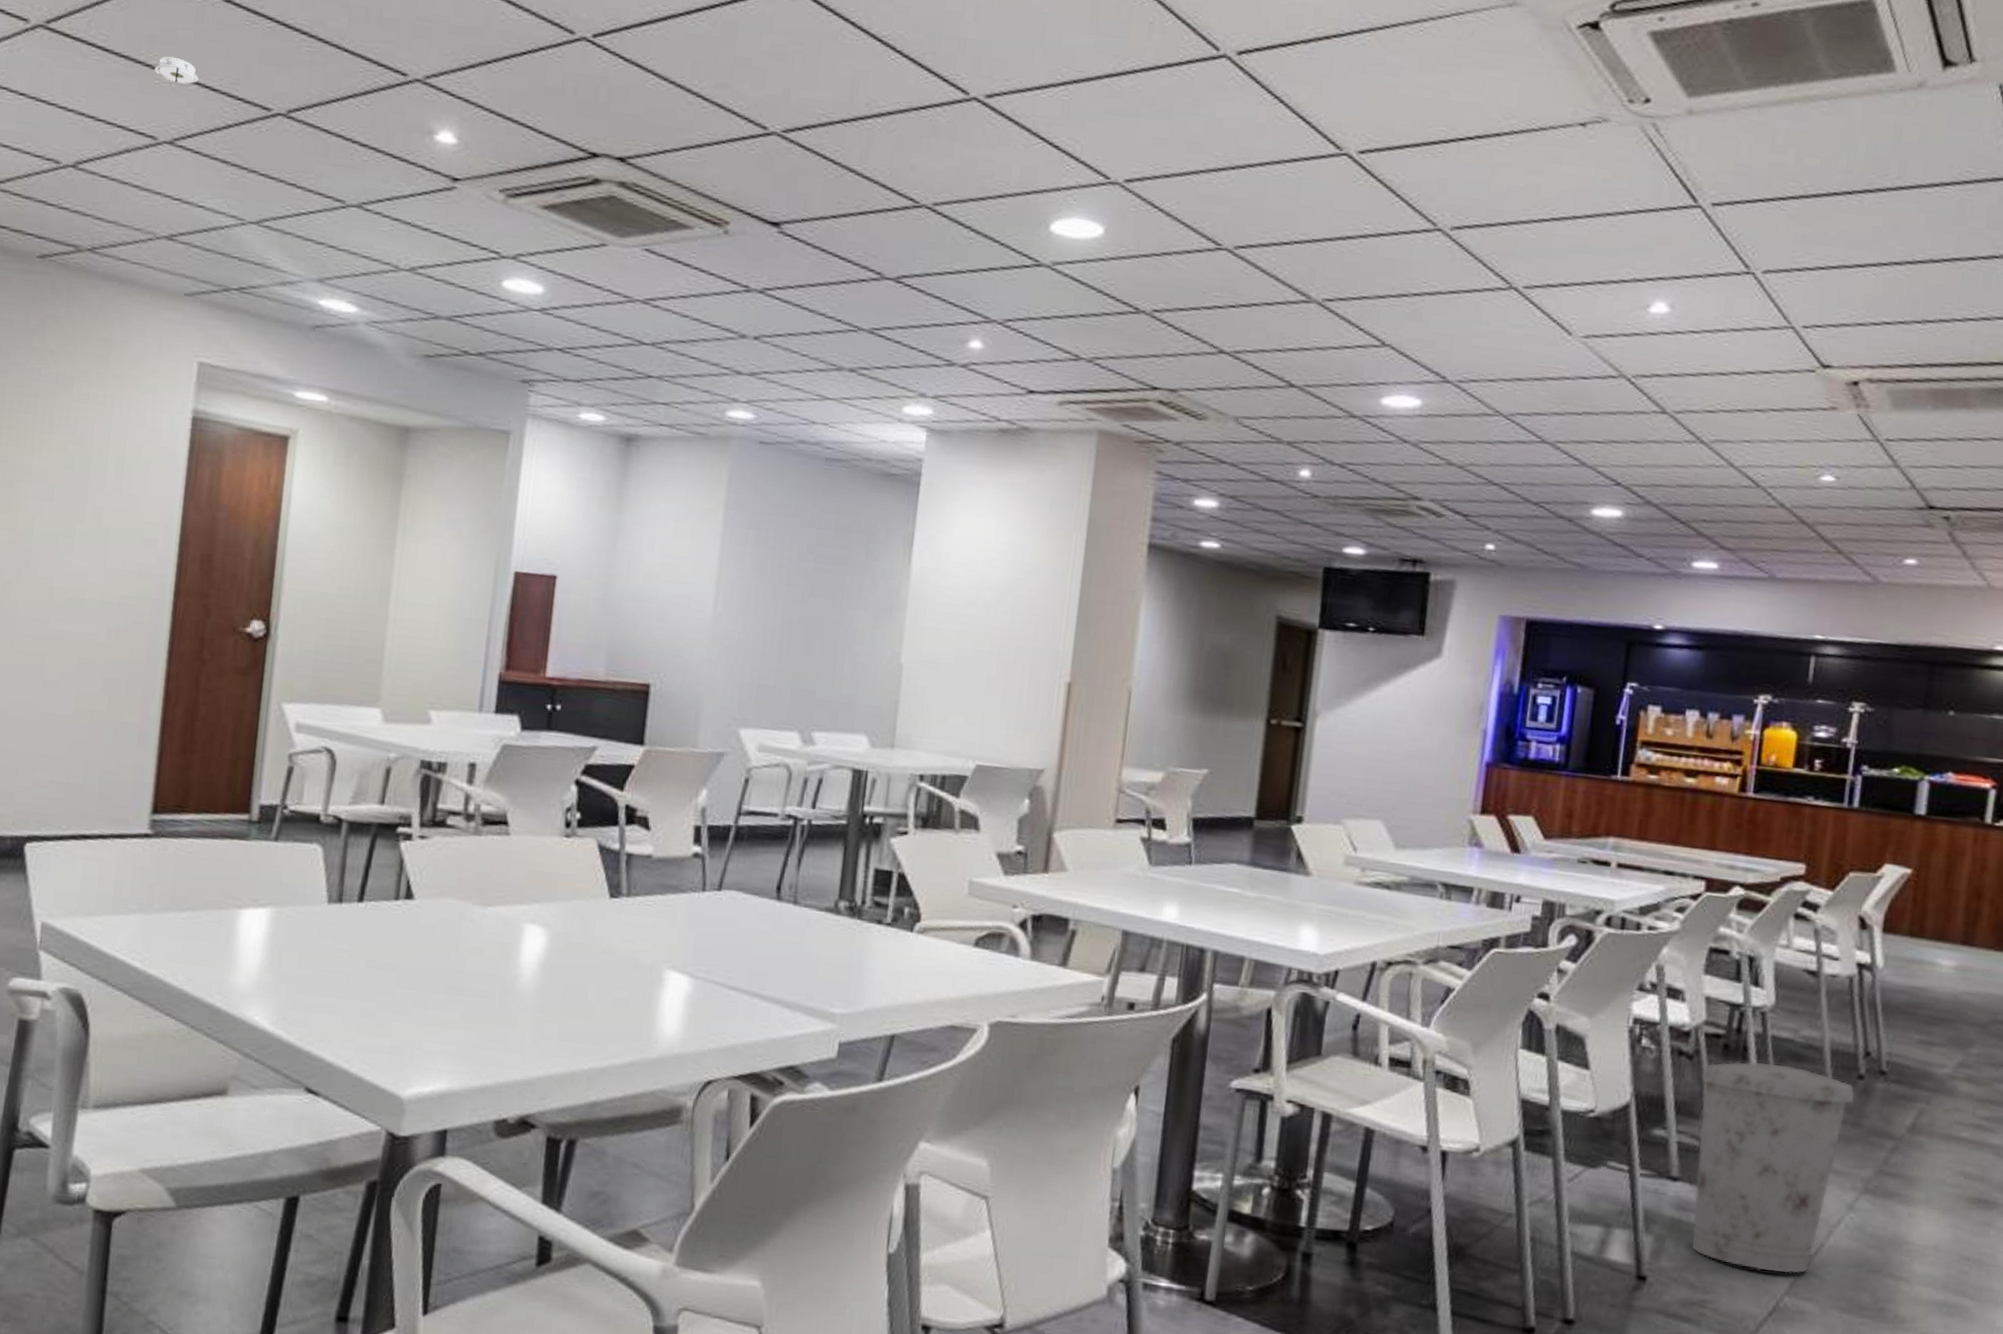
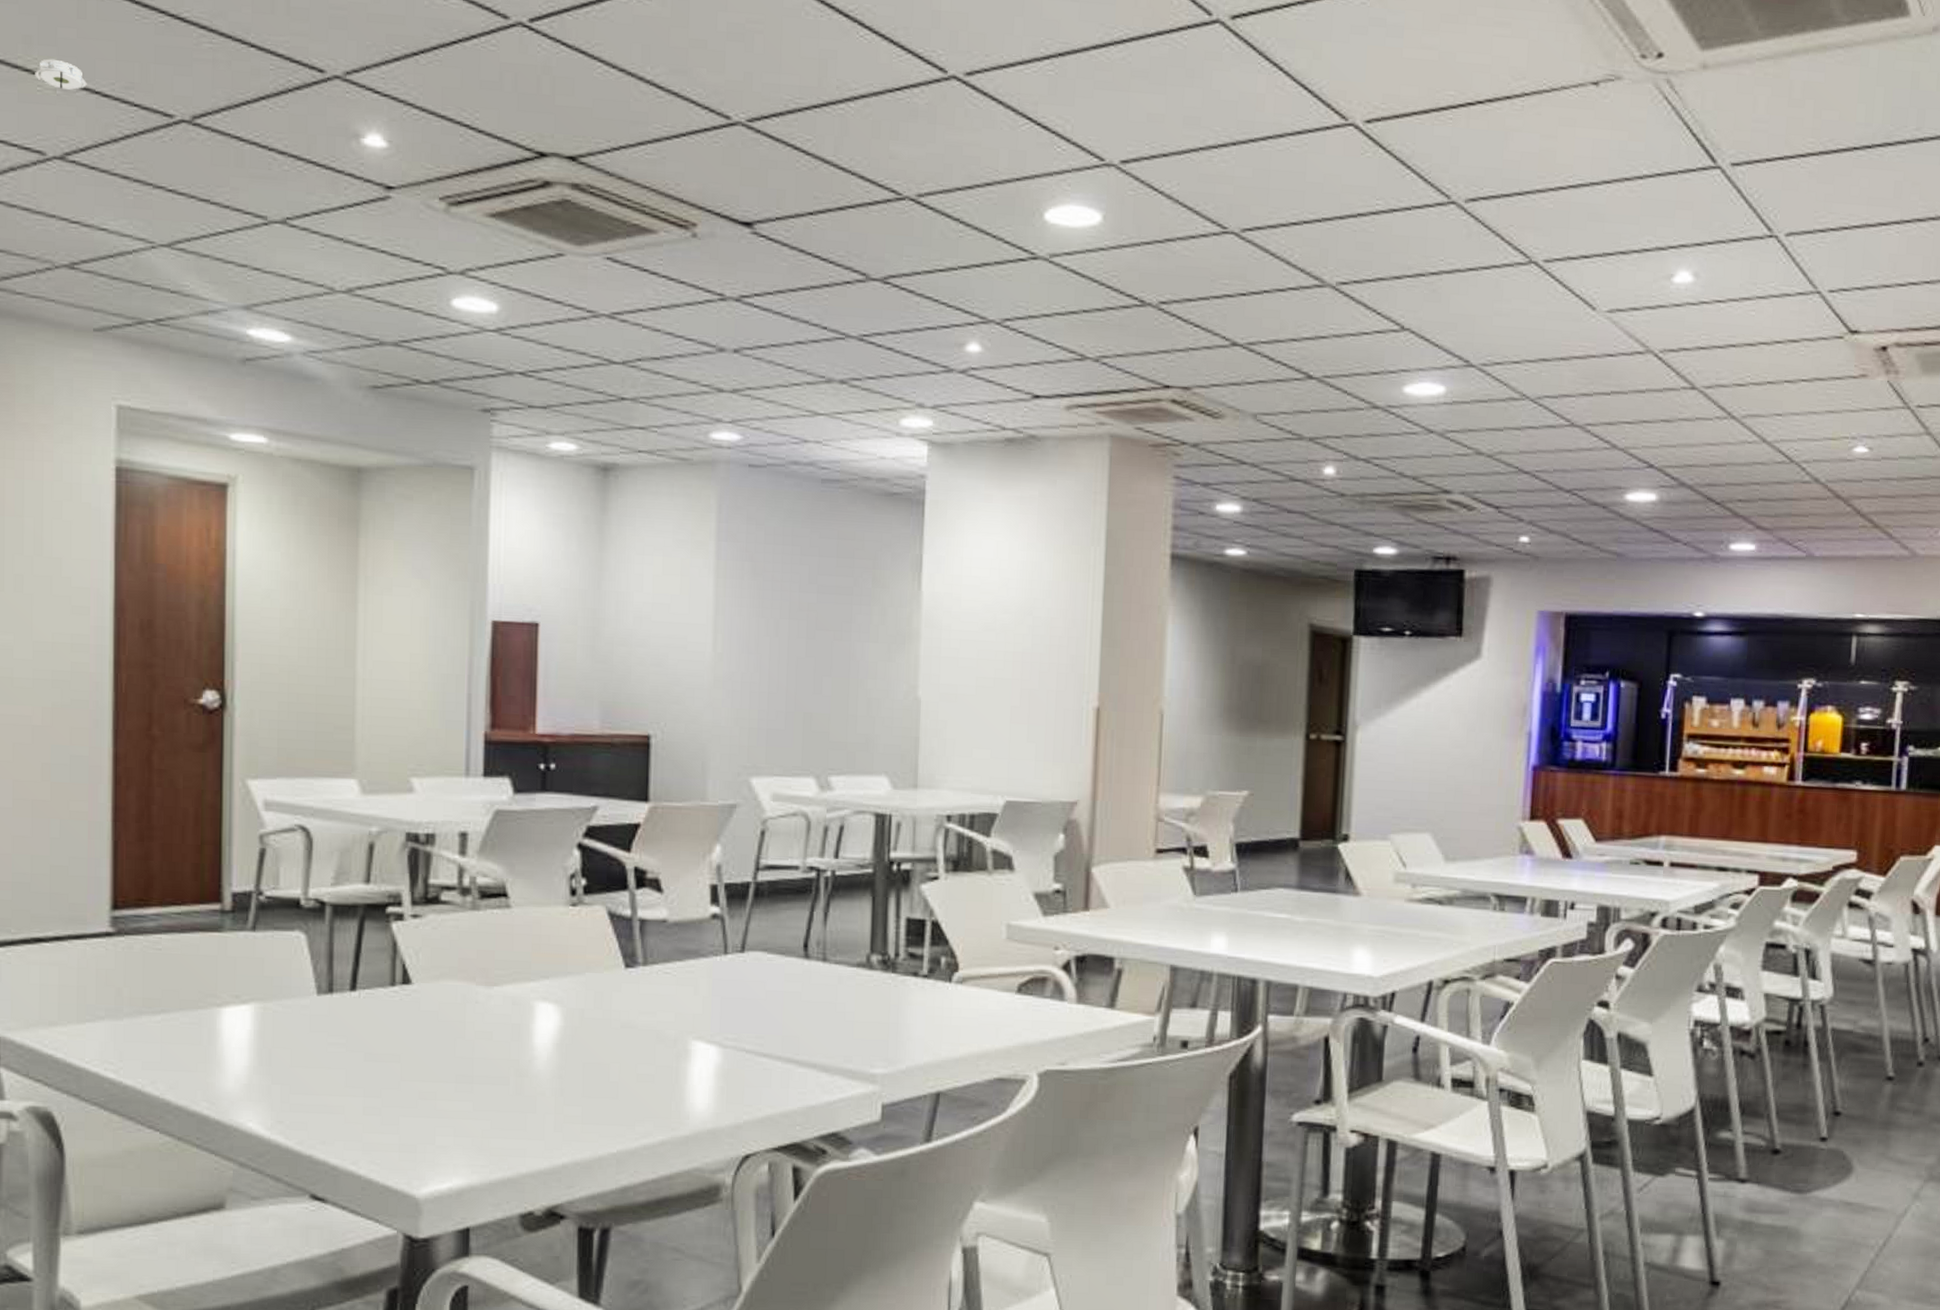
trash can: present [1691,1061,1856,1274] -> none [1762,1055,1916,1268]

